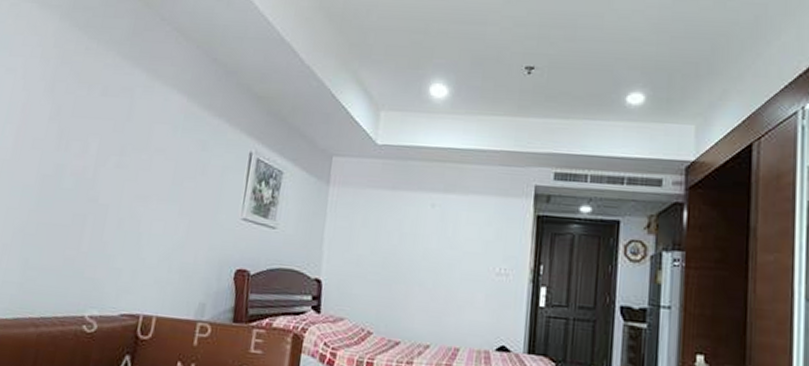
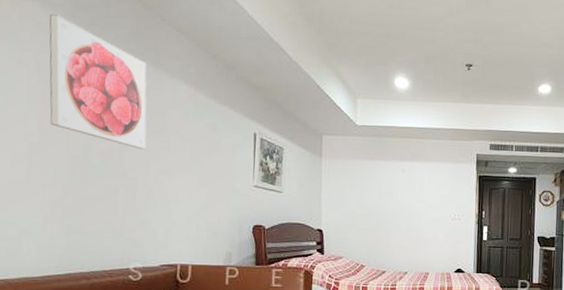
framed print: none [26,16,139,171] -> present [49,14,147,150]

